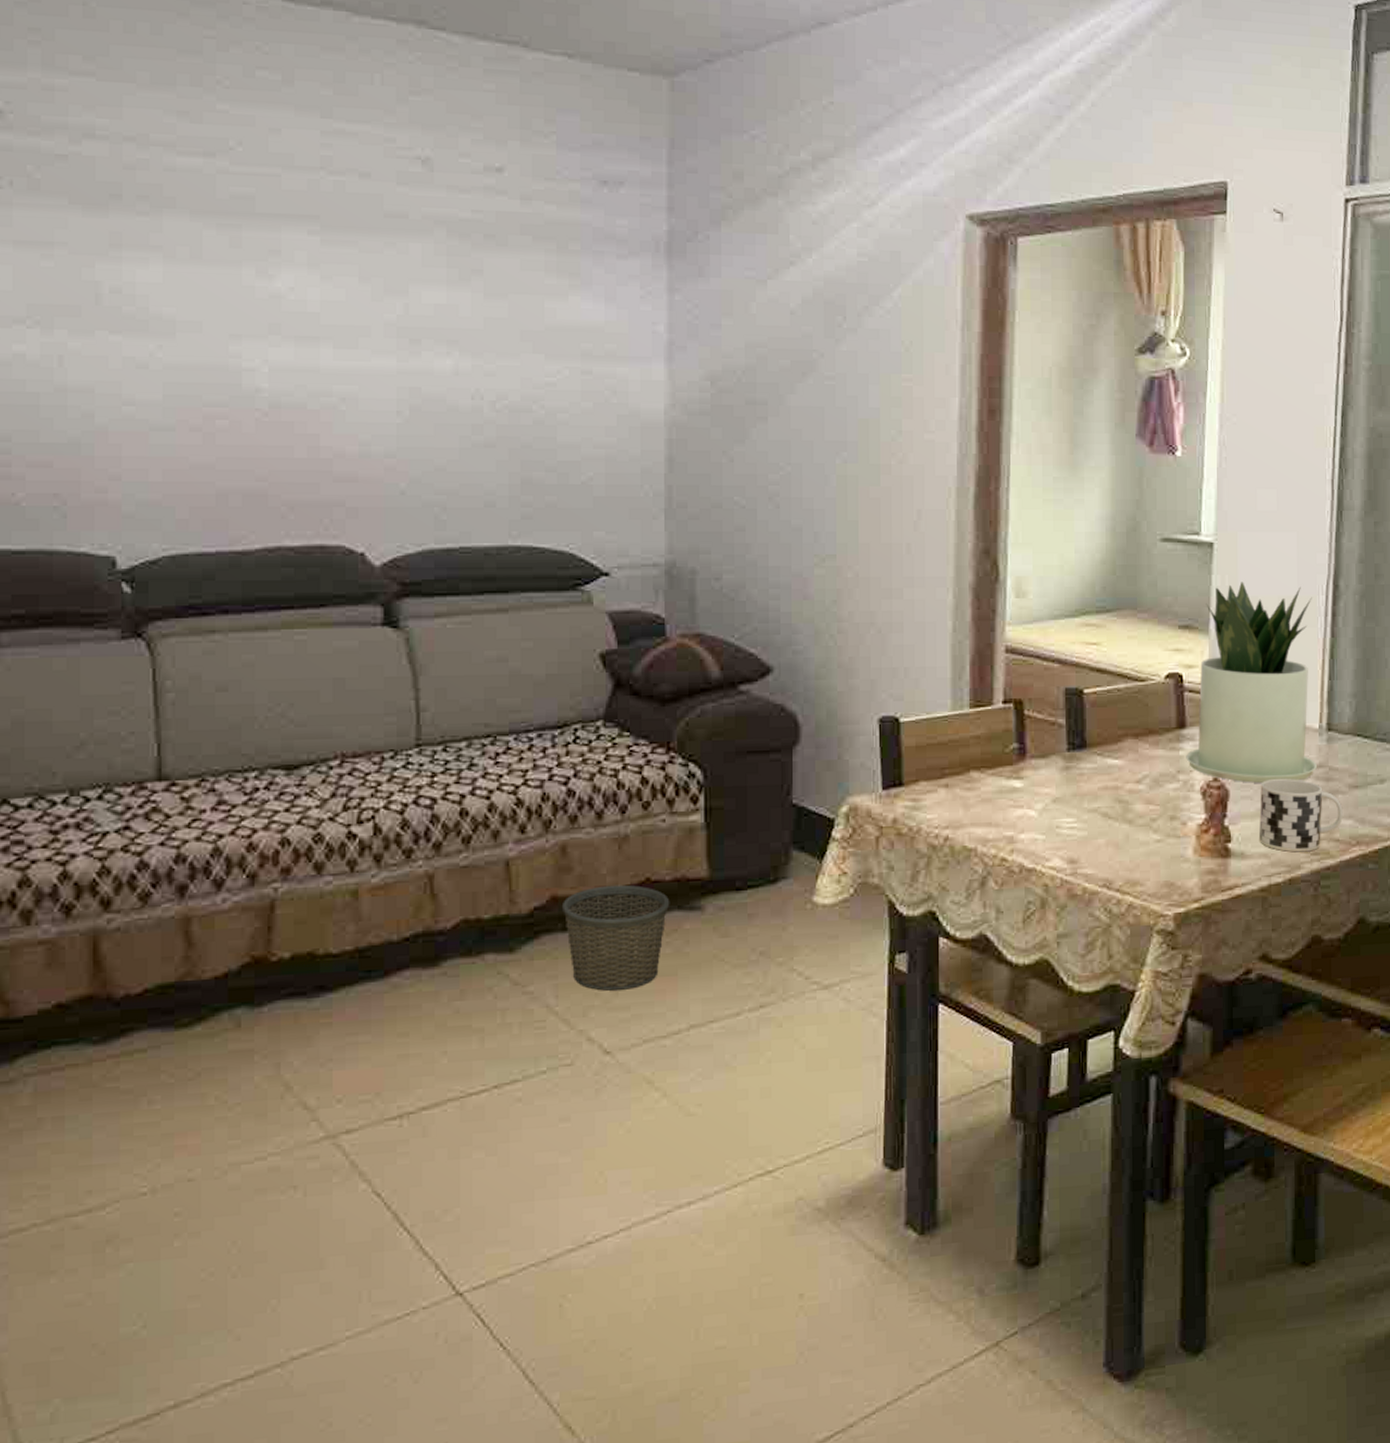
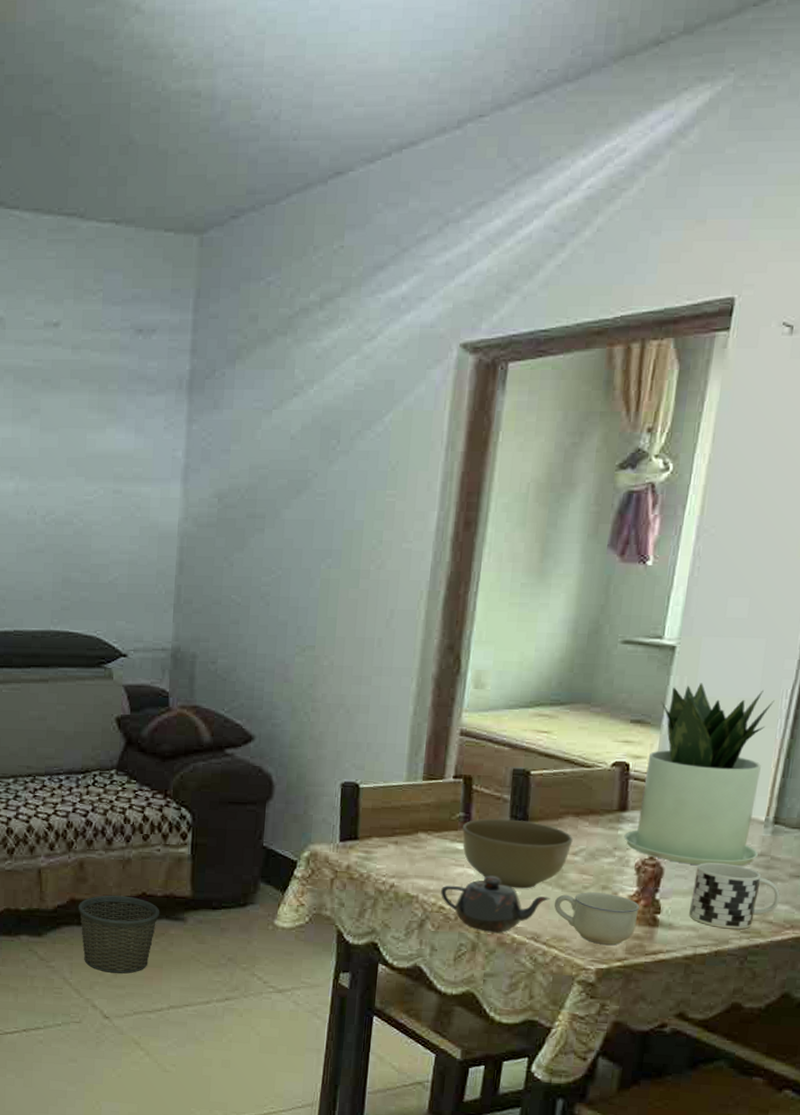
teapot: none [1001,815,1119,883] -> present [441,875,551,932]
bowl: none [1017,747,1135,828] -> present [462,818,573,889]
cup: none [1123,824,1211,884] -> present [554,892,640,945]

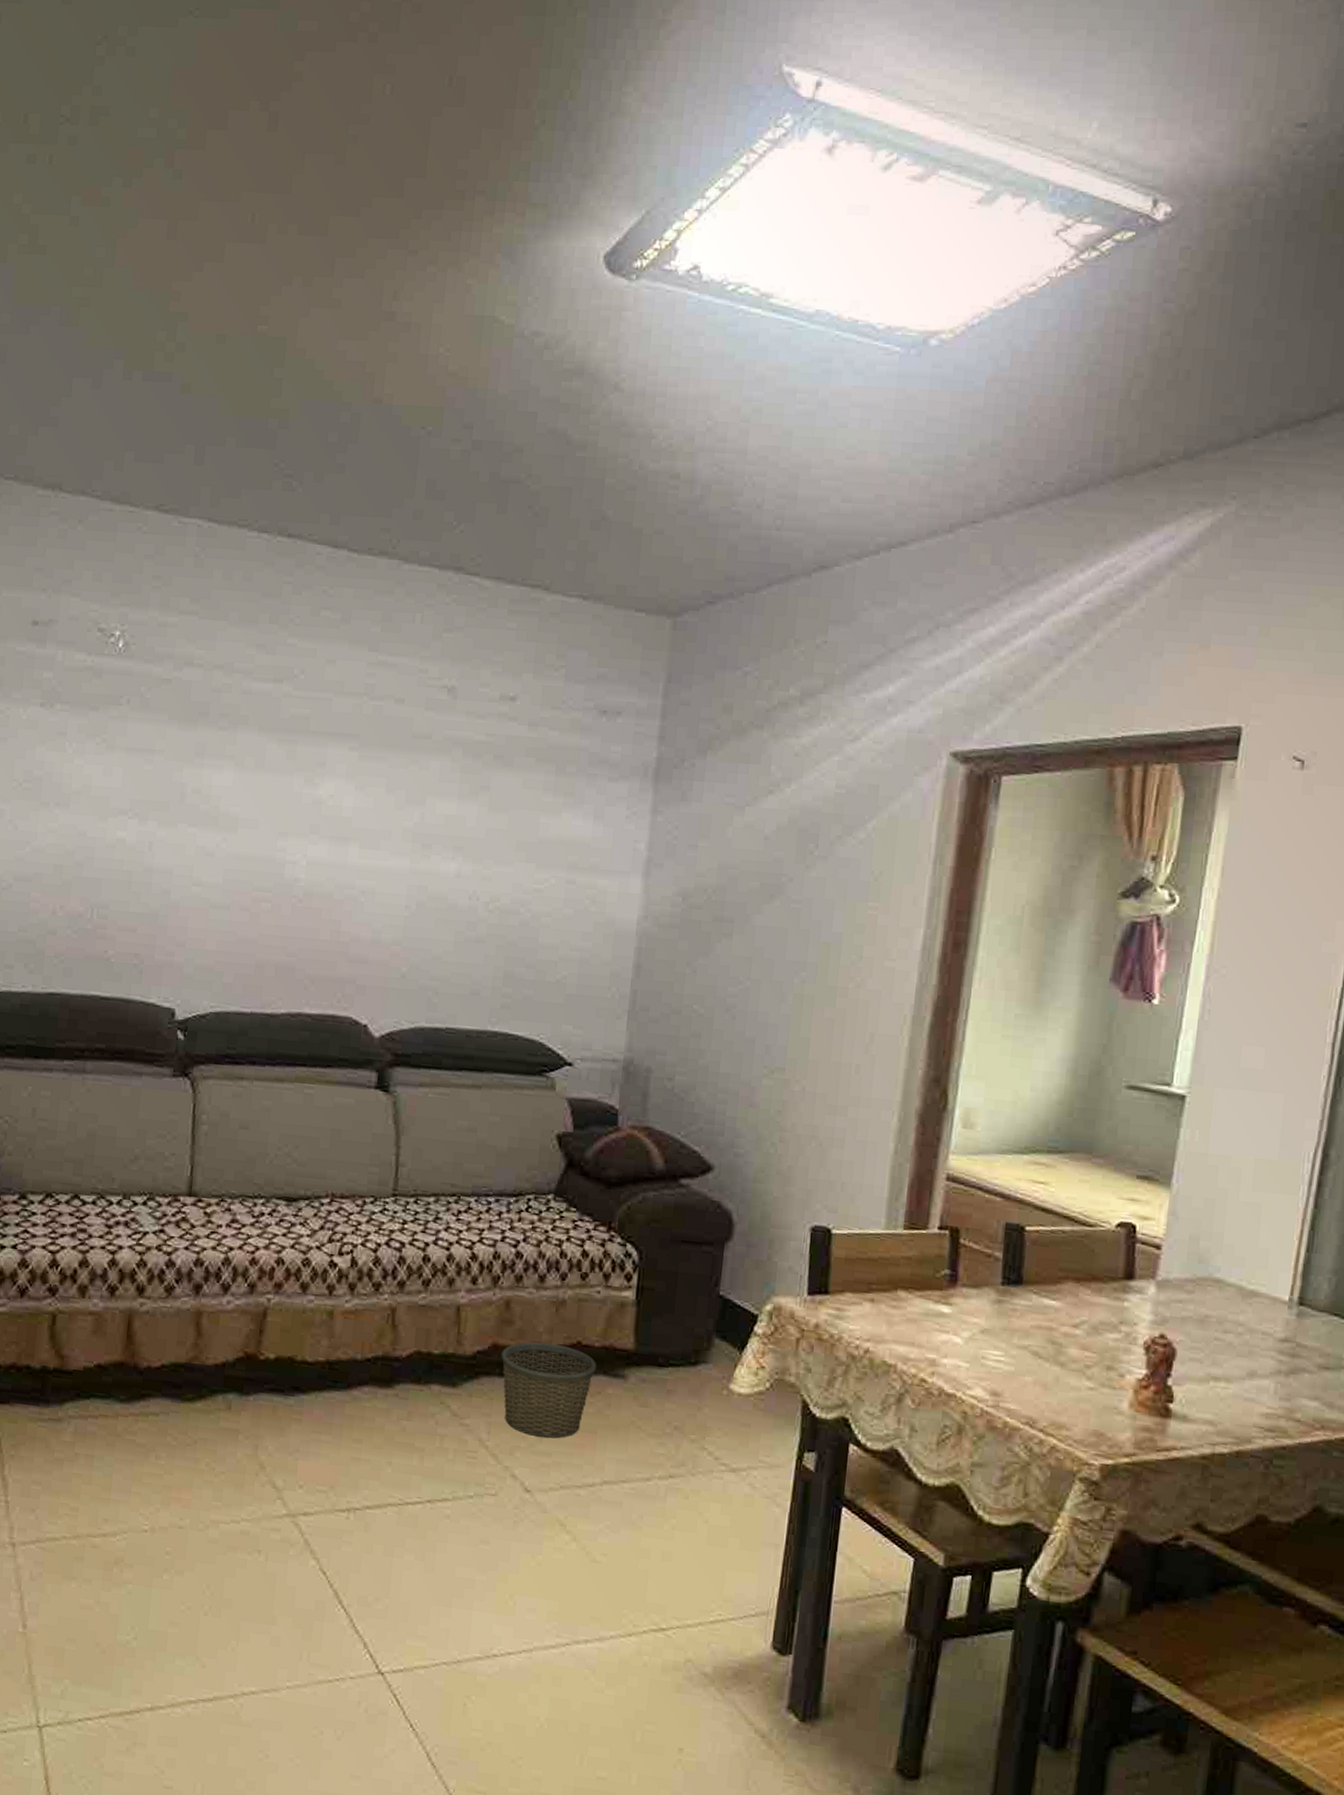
teapot: present [441,875,551,932] -> none [922,1345,1048,1414]
bowl: present [462,818,573,889] -> none [947,1278,1073,1364]
cup: present [554,892,640,945] -> none [1051,1372,1150,1437]
planter: present [624,683,774,867] -> none [1131,1138,1295,1352]
cup: present [688,862,780,930] -> none [1205,1345,1308,1428]

